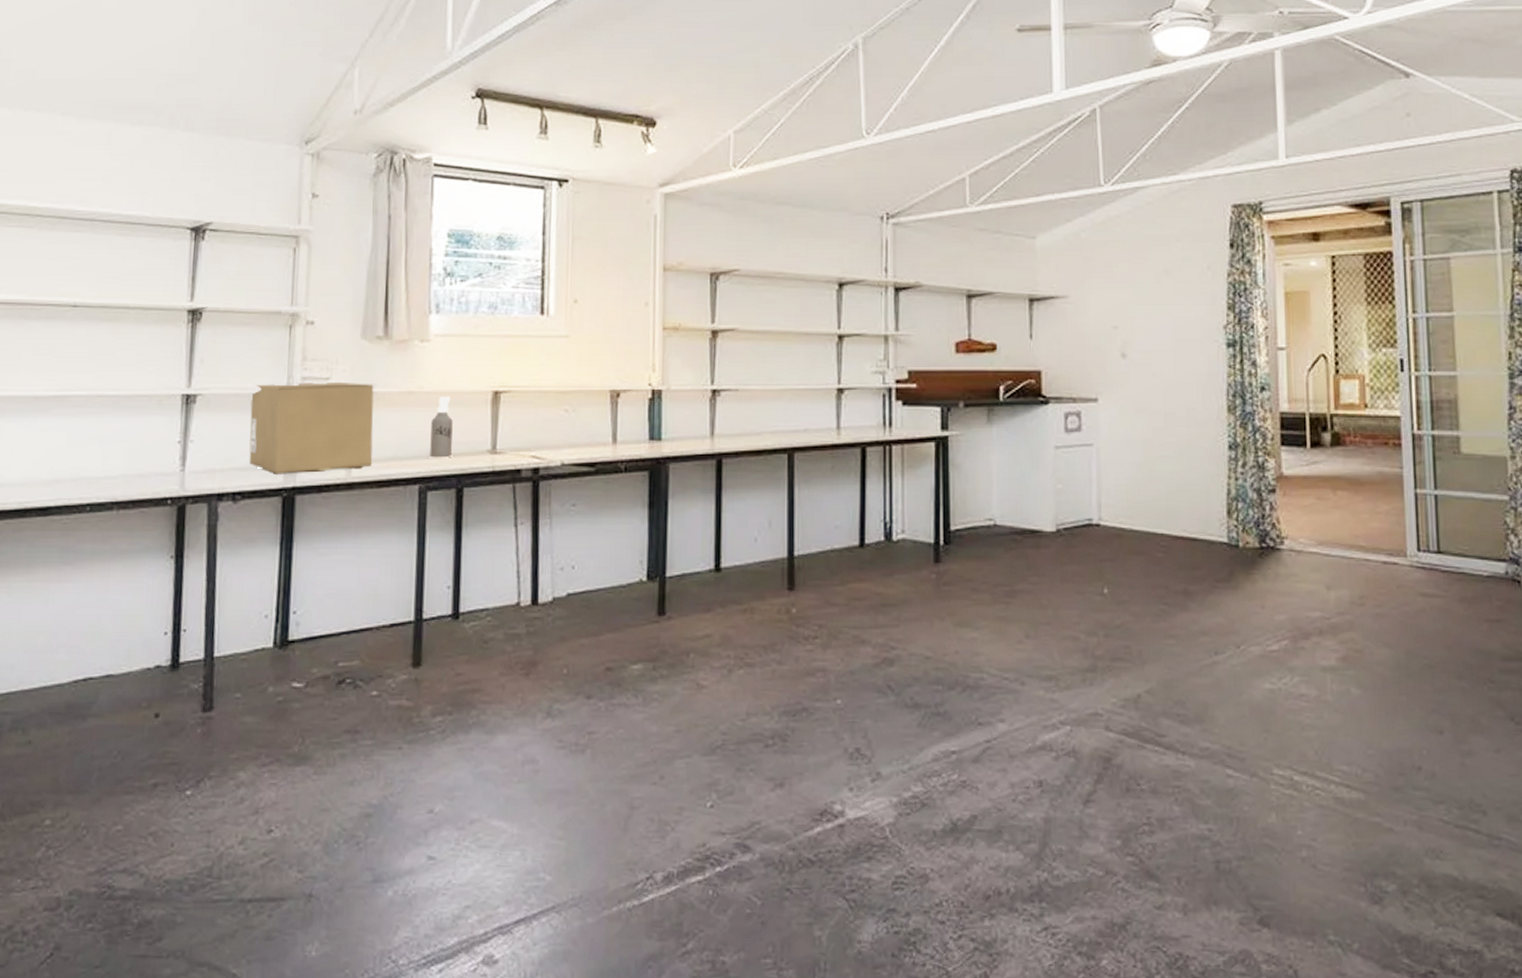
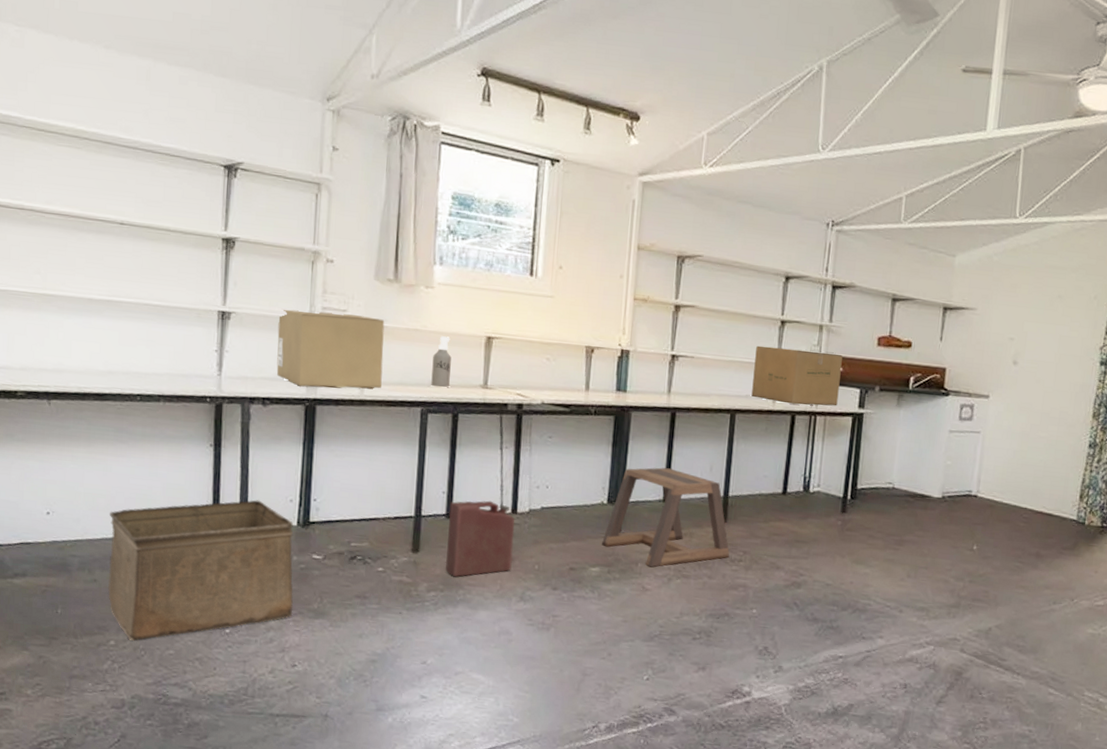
storage bin: none [45,619,269,817] -> present [108,500,294,641]
jerry can: none [453,591,537,694] -> present [445,500,515,577]
stool: none [644,529,802,657] -> present [602,467,730,568]
box: none [811,368,915,434] -> present [751,345,843,406]

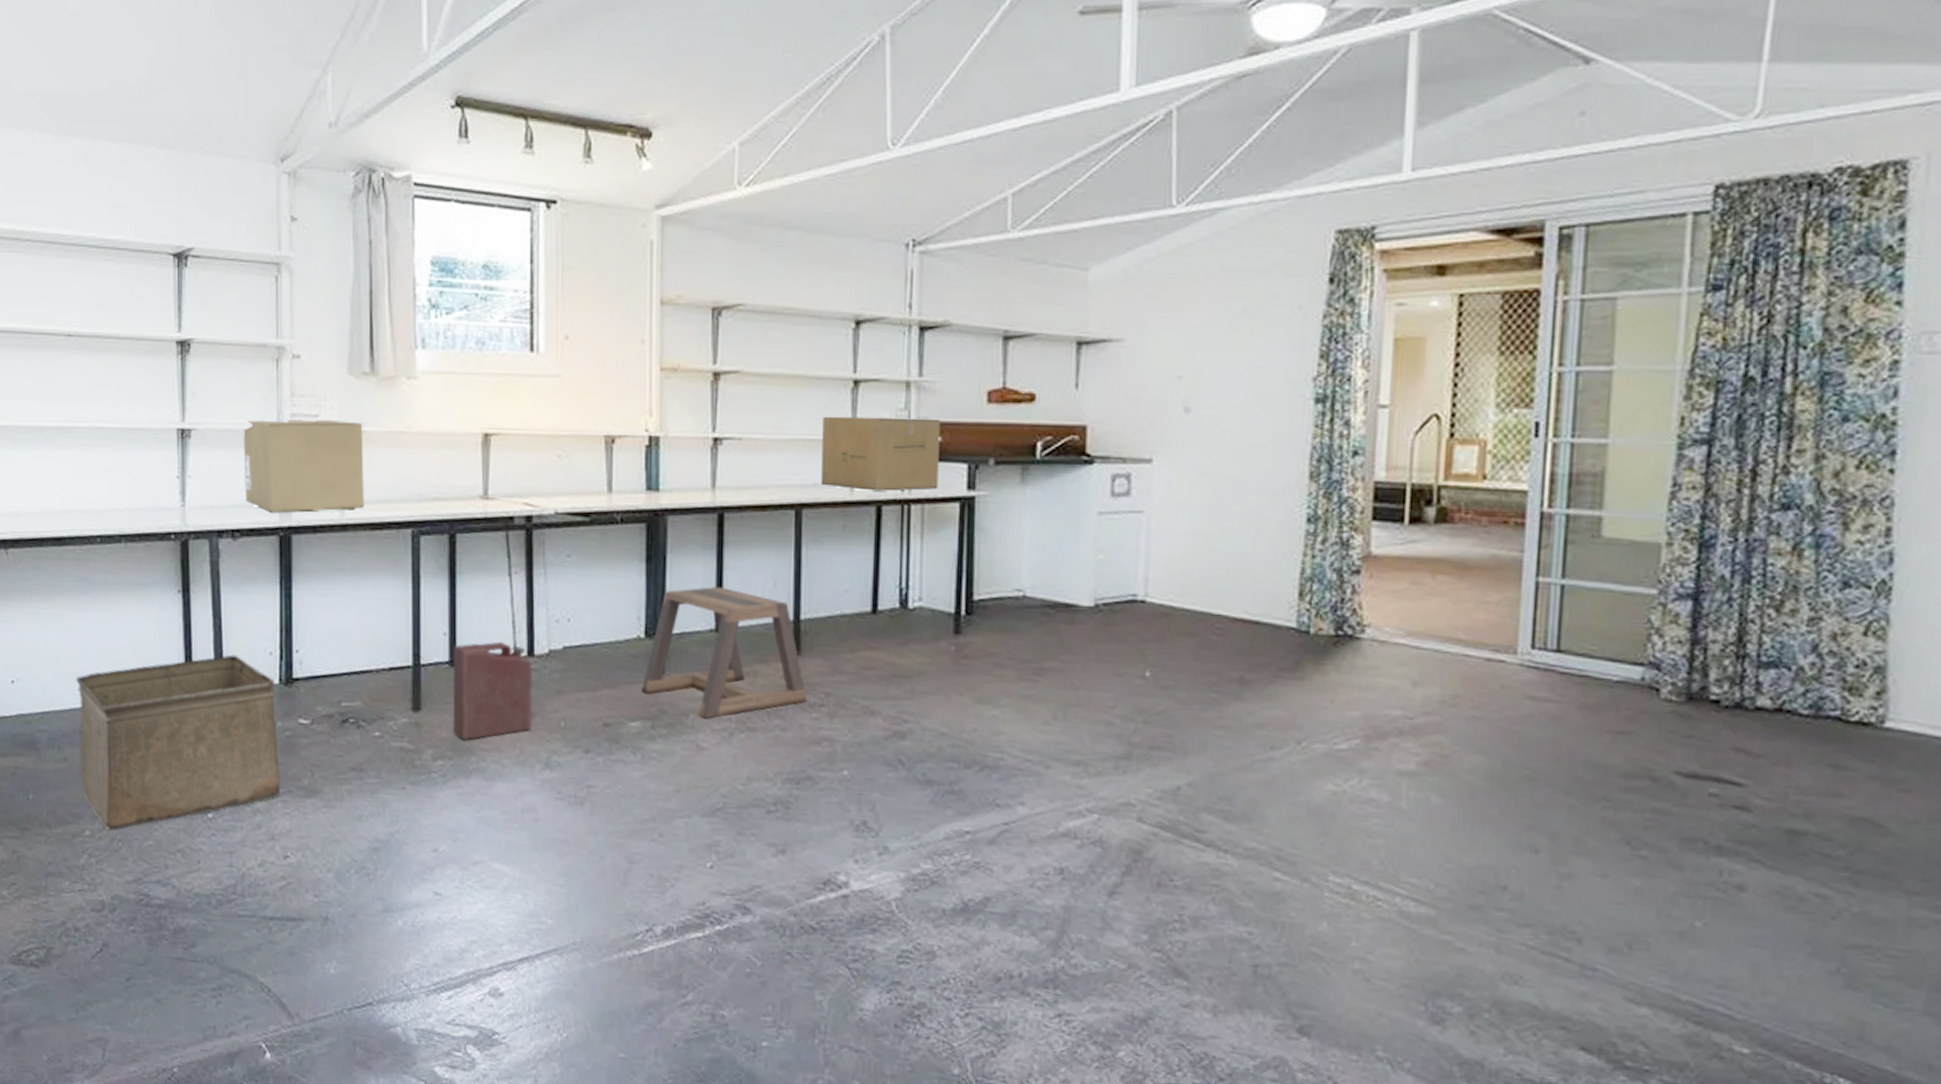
spray bottle: present [431,336,451,388] -> none [421,437,443,502]

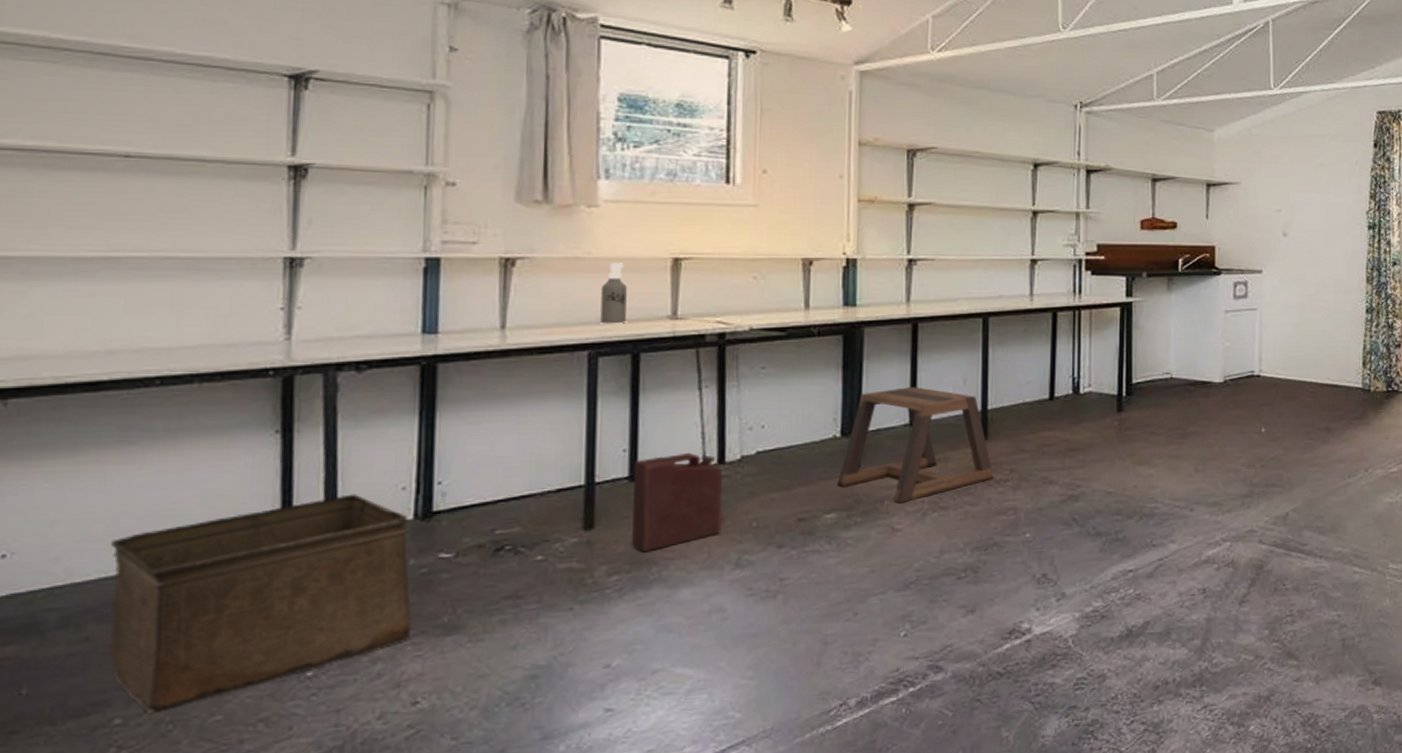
box: present [243,419,364,513] -> none [376,246,533,342]
spray bottle: none [421,437,443,502] -> present [600,262,627,324]
box: present [821,416,940,492] -> none [1005,240,1104,300]

